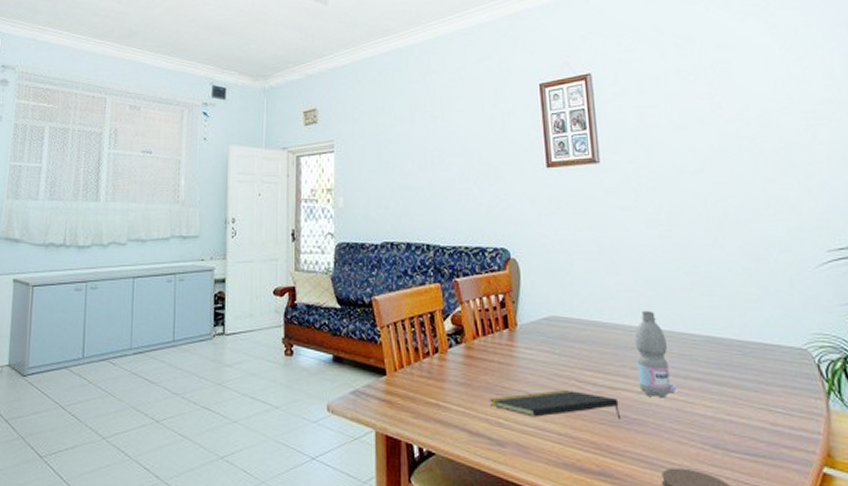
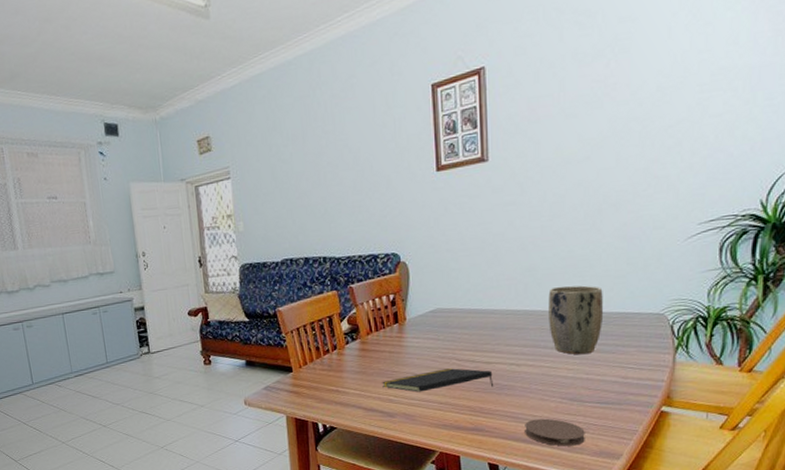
water bottle: present [634,310,677,398] -> none [510,294,544,367]
plant pot: none [674,304,740,390] -> present [548,285,603,355]

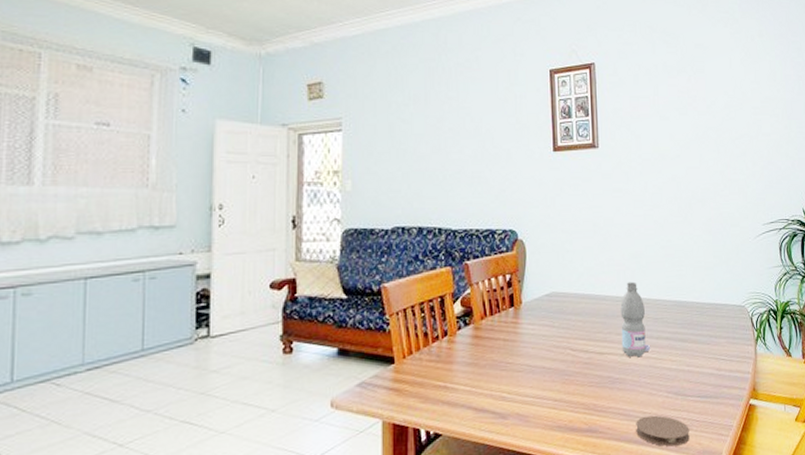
notepad: present [382,368,494,392] -> none [495,359,607,388]
water bottle: none [510,294,544,367] -> present [620,281,651,358]
plant pot: present [548,285,603,355] -> none [652,274,698,346]

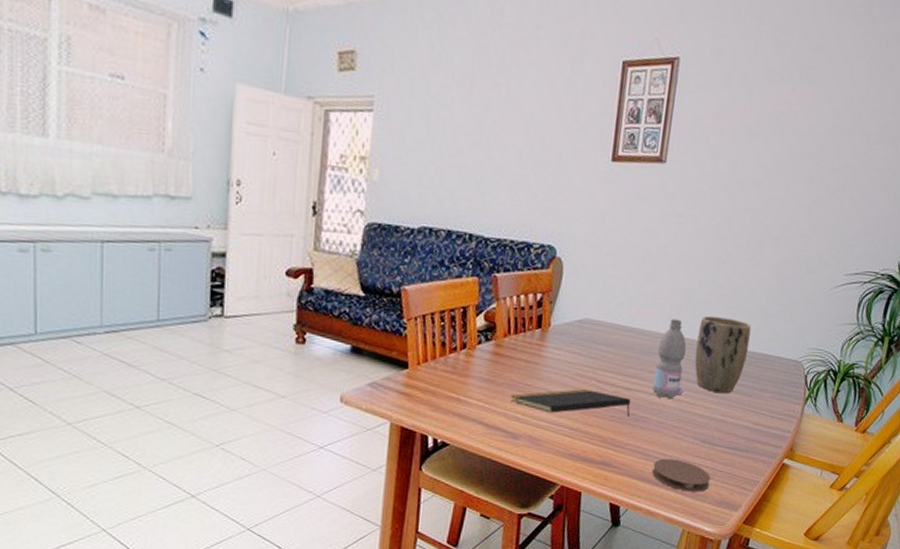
notepad: none [495,359,607,388] -> present [511,389,631,417]
plant pot: none [652,274,698,346] -> present [695,315,752,394]

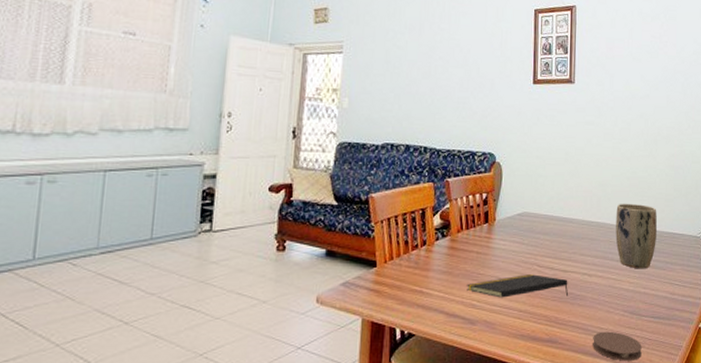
water bottle: present [652,318,687,399] -> none [584,207,611,277]

